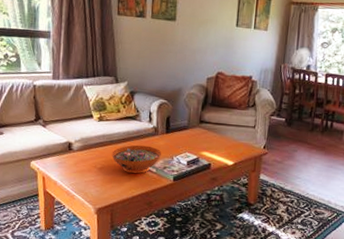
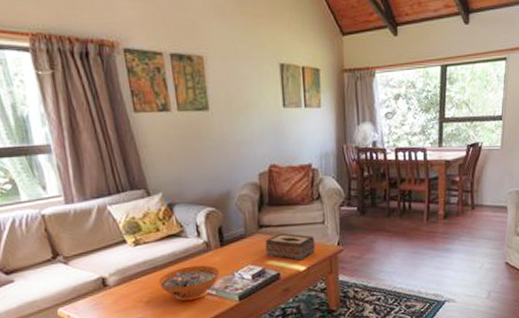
tissue box: none [202,130,245,156] -> present [265,233,316,261]

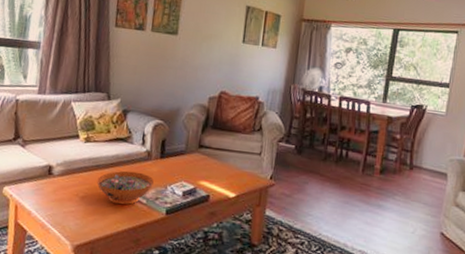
tissue box: present [265,233,316,261] -> none [200,156,249,187]

